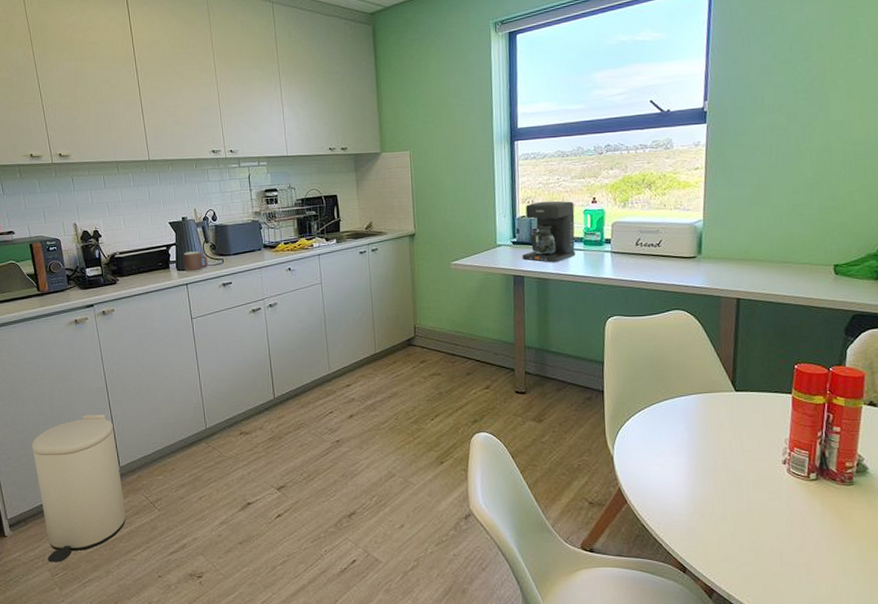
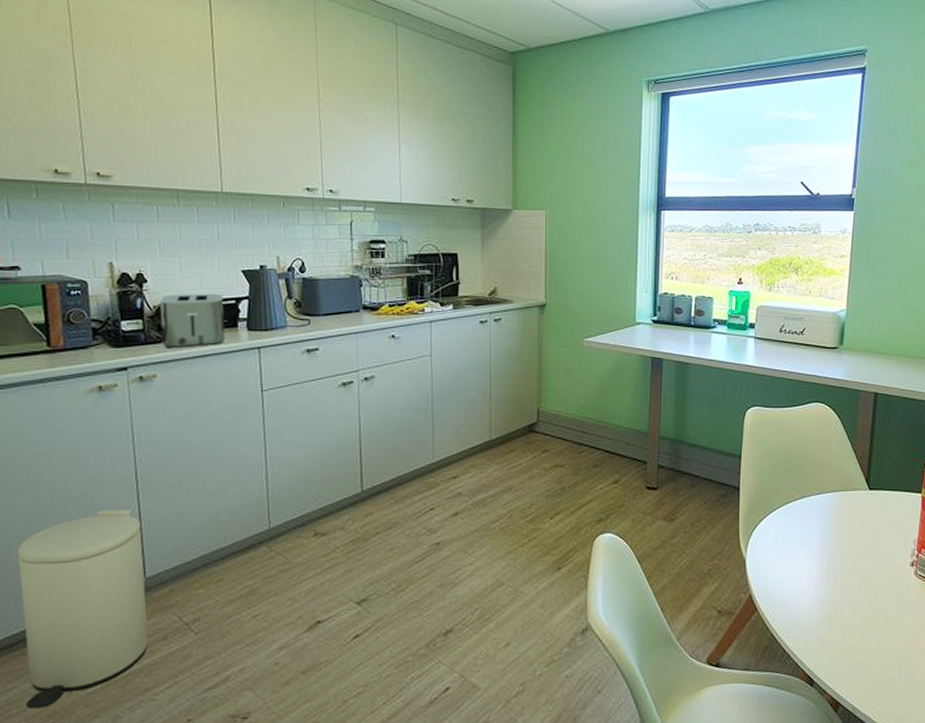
toaster: none [111,242,161,288] -> present [159,293,225,349]
mug: present [183,251,208,273] -> none [257,308,290,334]
coffee maker: present [522,201,576,263] -> none [662,278,720,346]

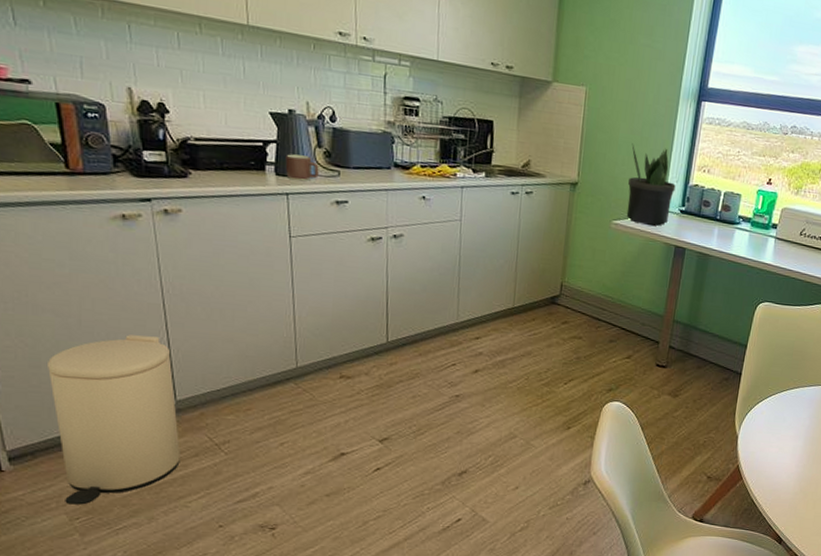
toaster: present [159,293,225,349] -> none [182,129,252,187]
mug: none [257,308,290,334] -> present [285,154,319,182]
planter: none [596,259,645,339] -> present [626,143,676,226]

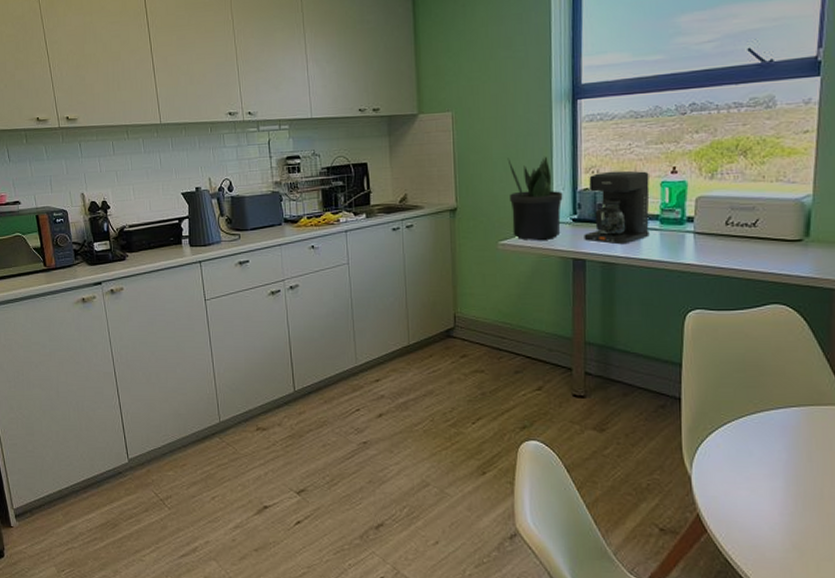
pedal bin: present [46,335,181,505] -> none [37,402,135,558]
mug: present [285,154,319,182] -> none [196,225,223,249]
coffee maker: none [687,172,750,240] -> present [584,170,650,245]

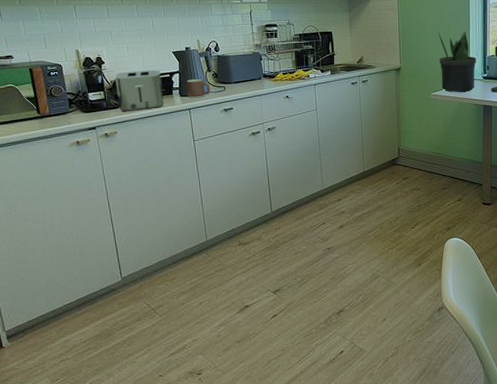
toaster: none [120,215,172,265] -> present [114,70,164,112]
mug: none [196,225,223,249] -> present [186,79,210,99]

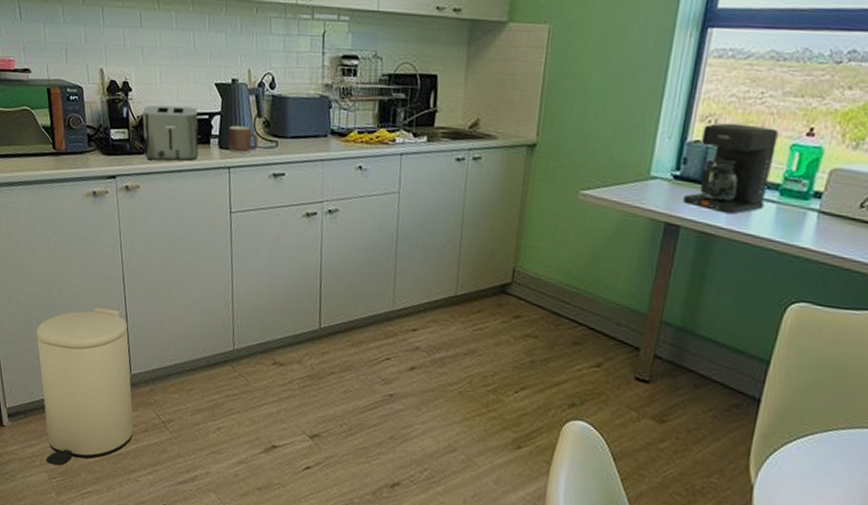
pedal bin: none [30,230,128,369] -> present [36,307,134,466]
planter: present [438,31,477,92] -> none [598,90,668,197]

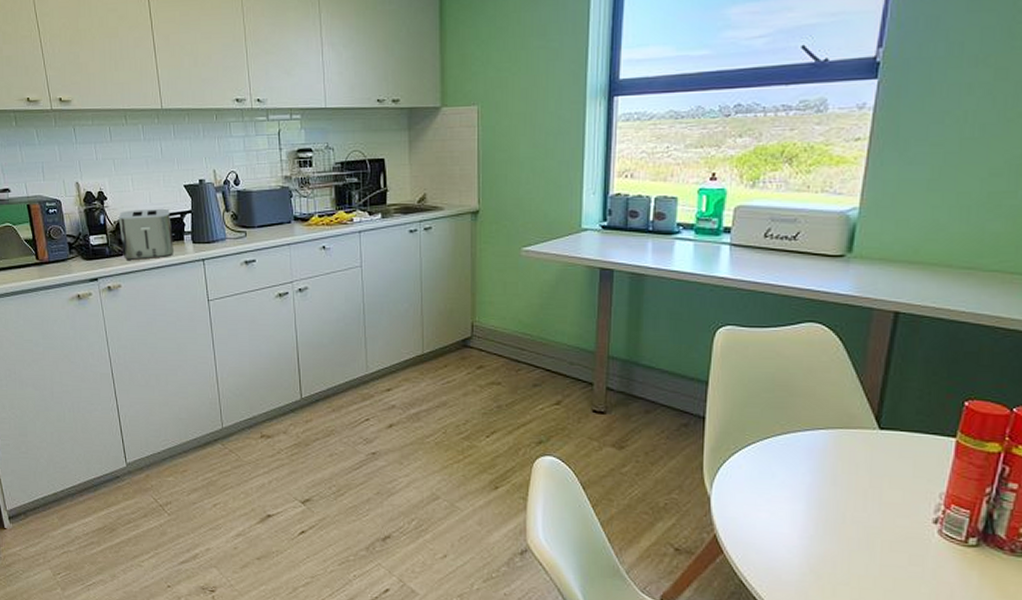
pedal bin: present [36,307,134,466] -> none [31,403,133,561]
mug: present [227,125,259,154] -> none [200,221,228,246]
coffee maker: present [683,122,779,215] -> none [613,175,686,255]

